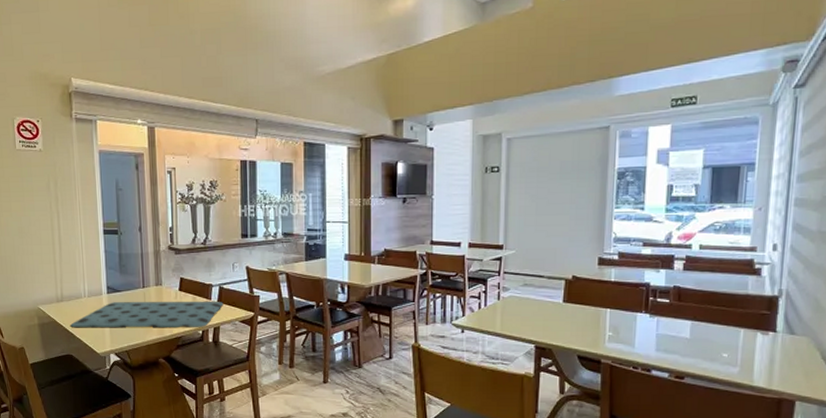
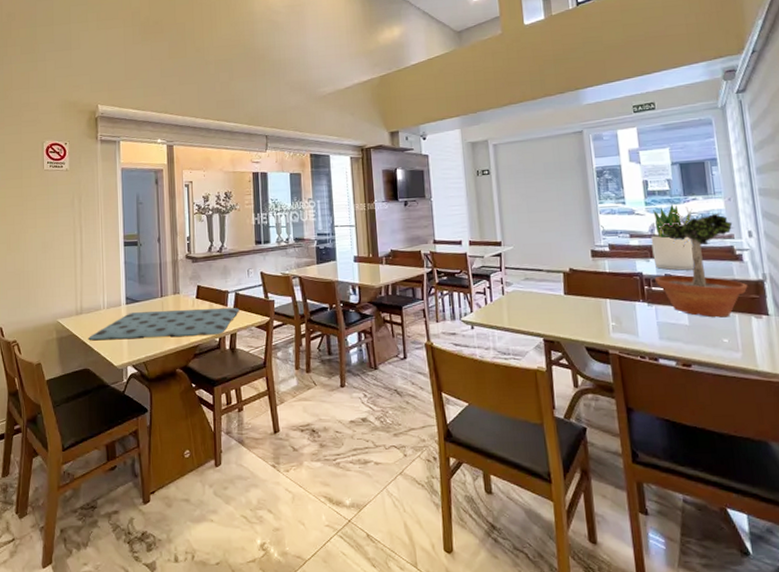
potted tree: none [661,215,761,332] -> present [654,207,748,318]
planter: none [664,213,717,283] -> present [651,205,694,271]

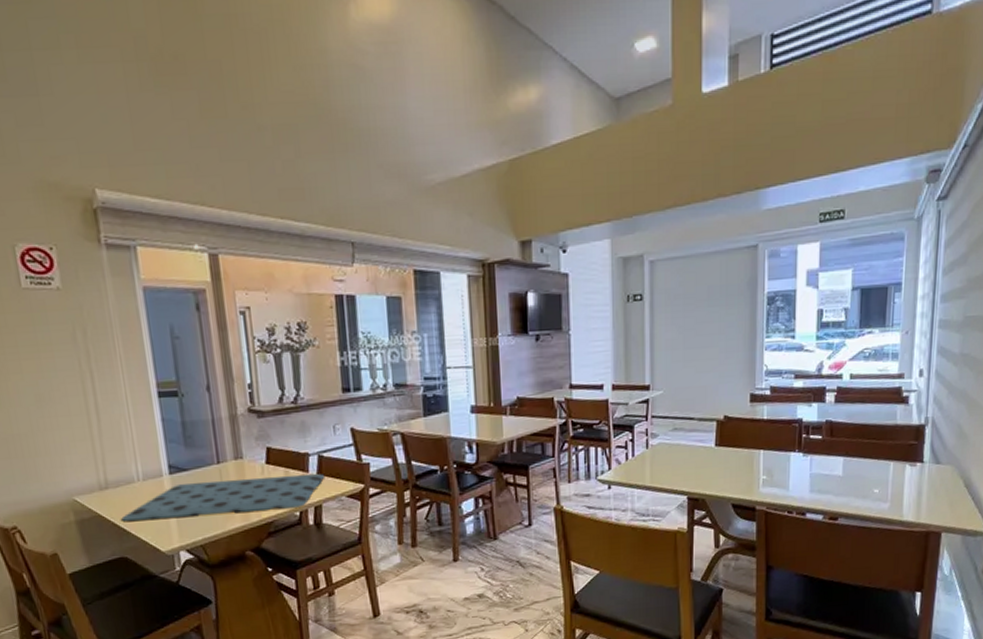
planter: present [651,205,694,271] -> none [816,339,866,416]
potted tree: present [654,207,748,318] -> none [814,341,908,467]

